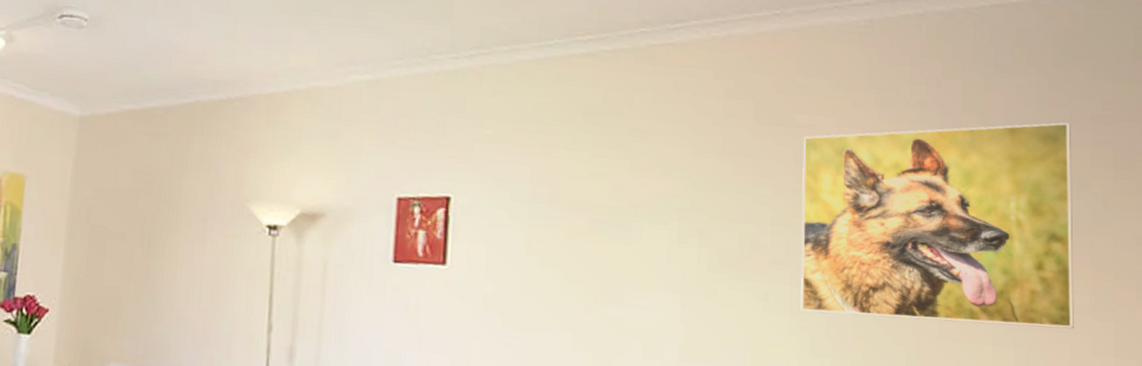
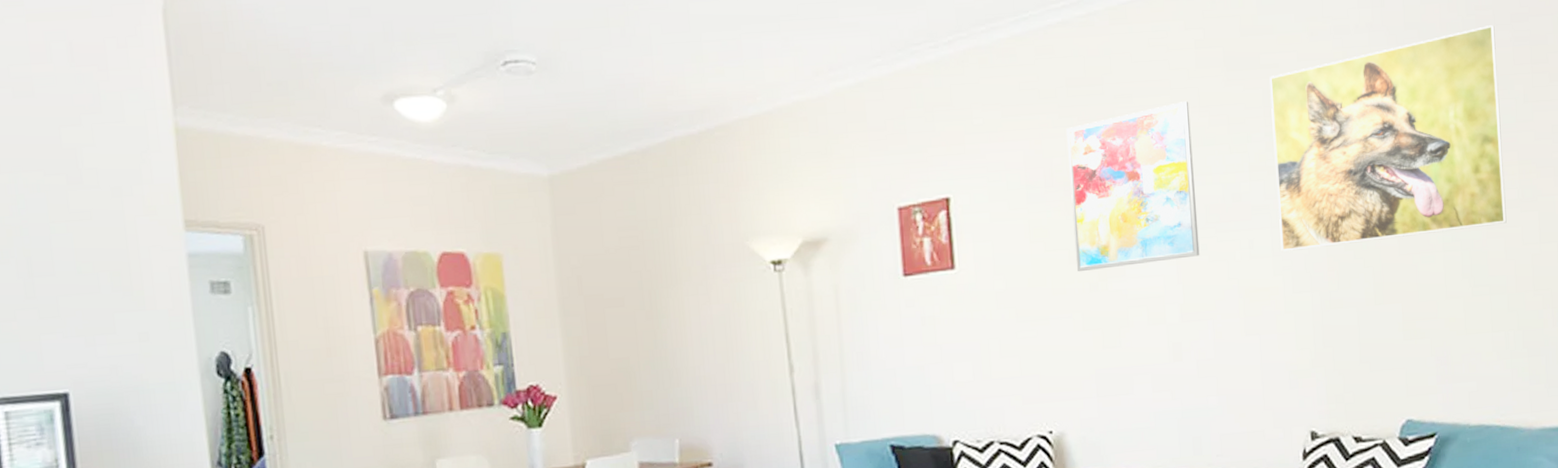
wall art: none [572,145,712,299] -> present [1067,101,1200,272]

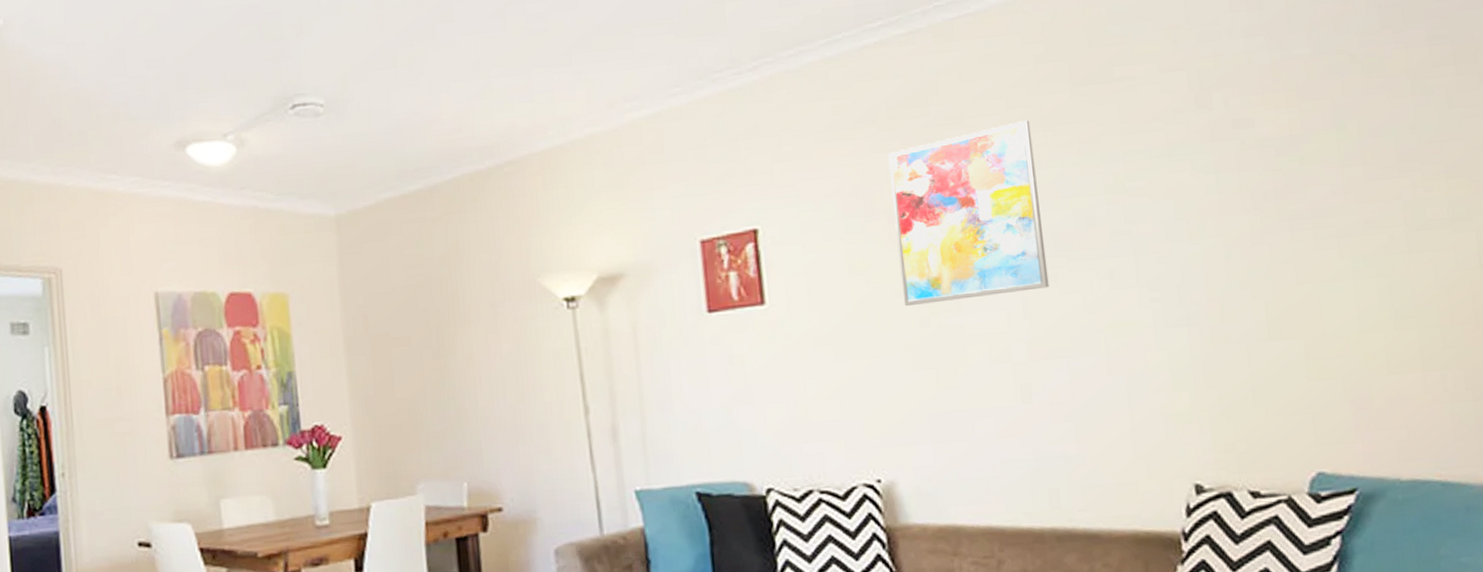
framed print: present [1269,25,1507,252] -> none [1125,23,1435,282]

